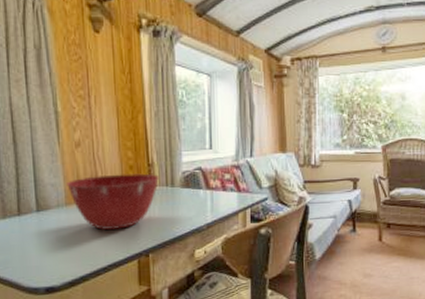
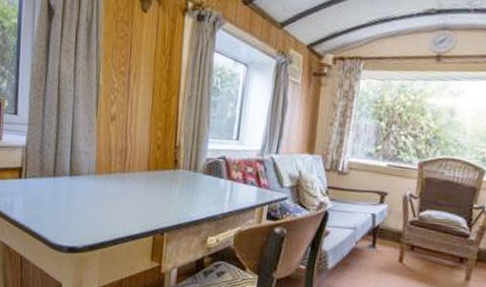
mixing bowl: present [67,173,160,230] -> none [99,150,185,205]

